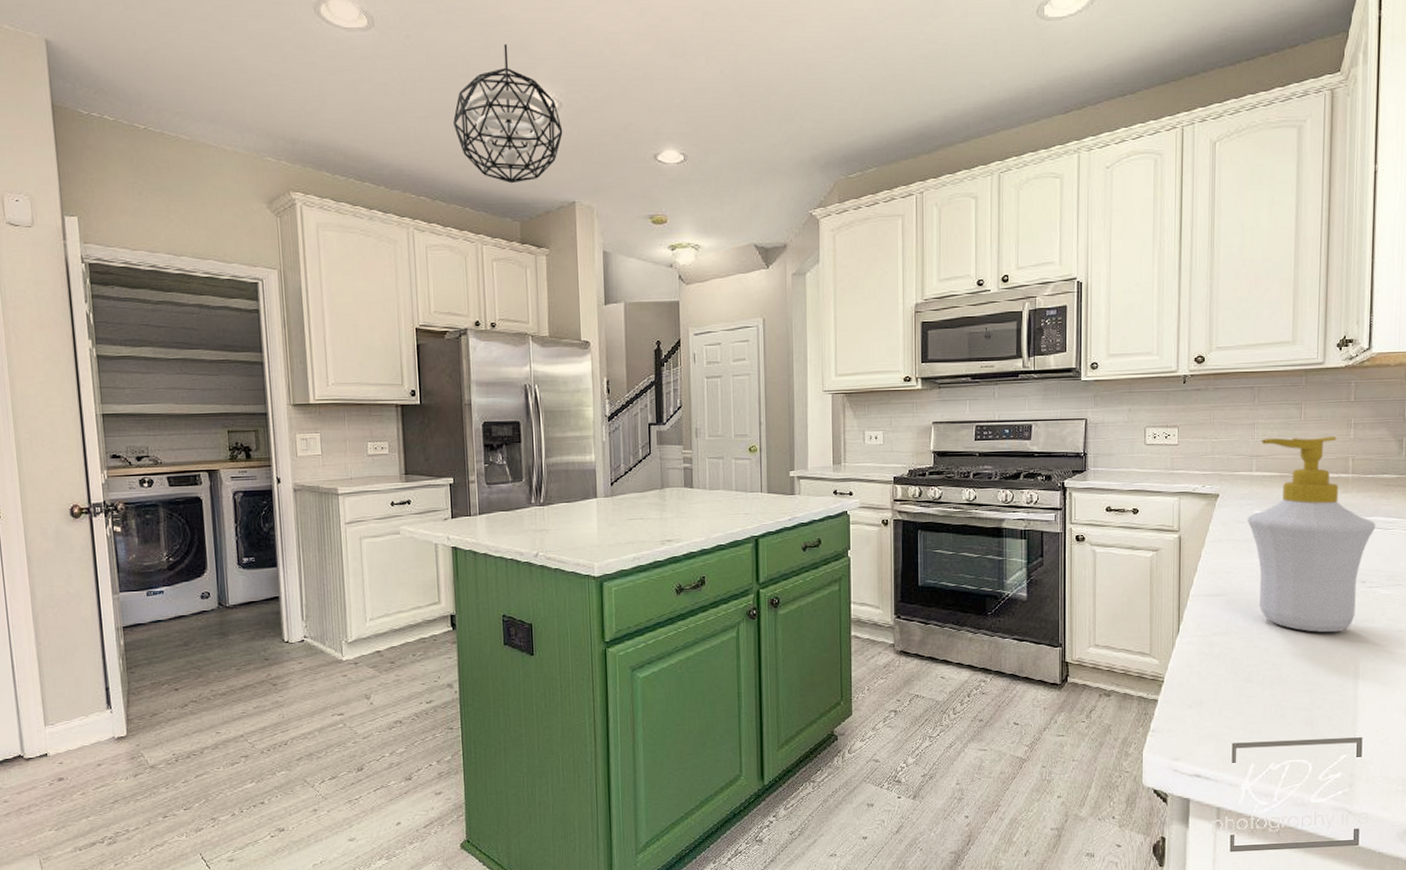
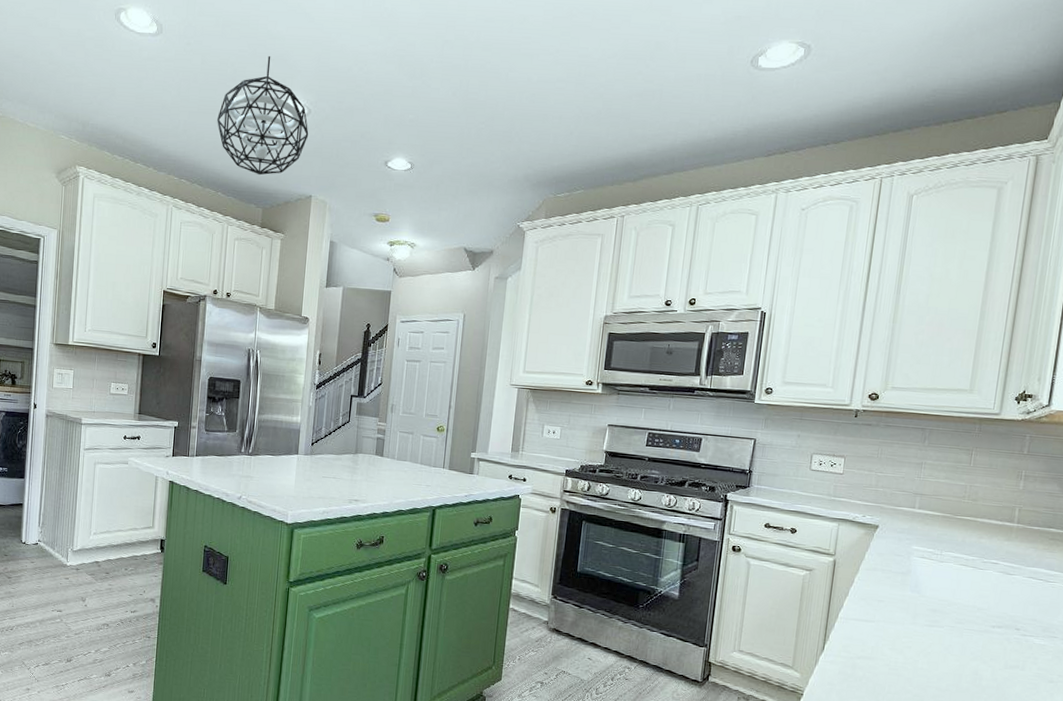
soap bottle: present [1247,435,1376,633] -> none [904,478,1037,674]

